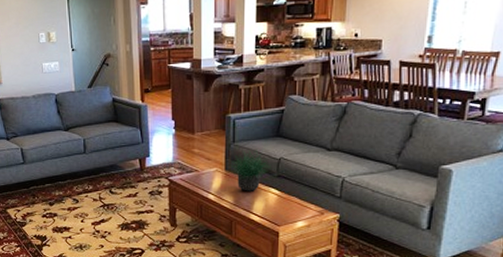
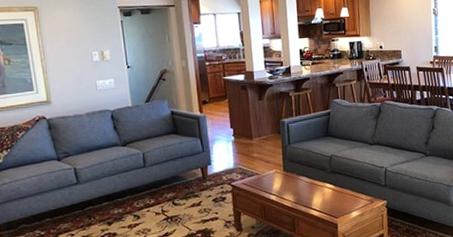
potted plant: present [229,148,271,191] -> none [287,148,324,189]

